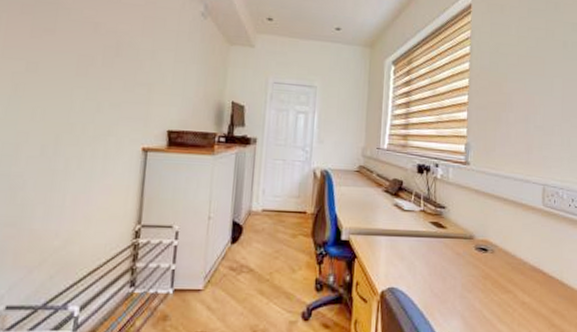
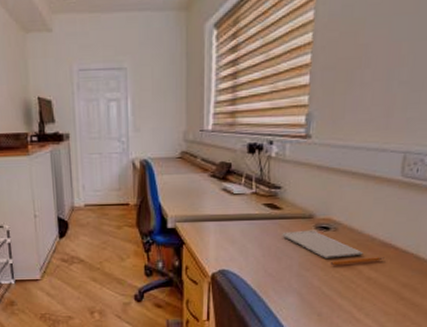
notepad: none [446,250,535,288] -> present [282,229,385,266]

